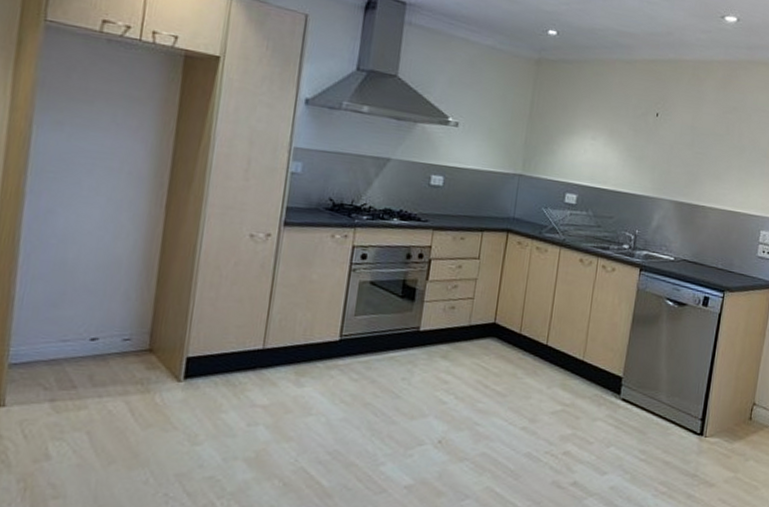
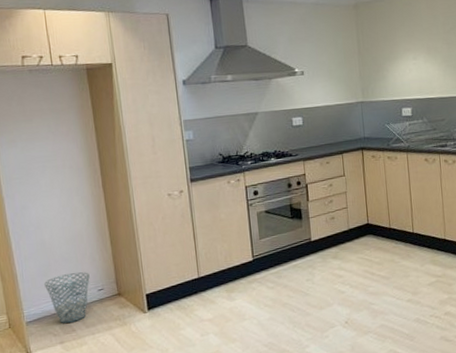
waste basket: none [49,310,117,376] -> present [44,272,90,323]

